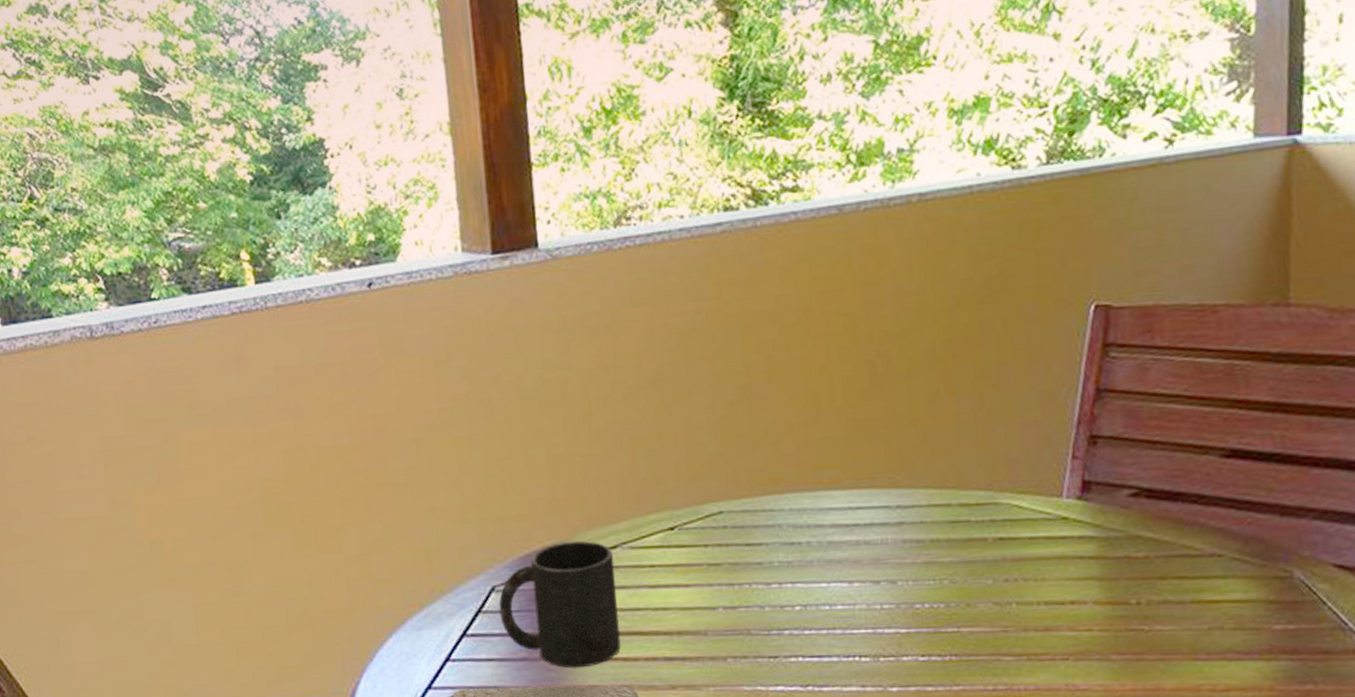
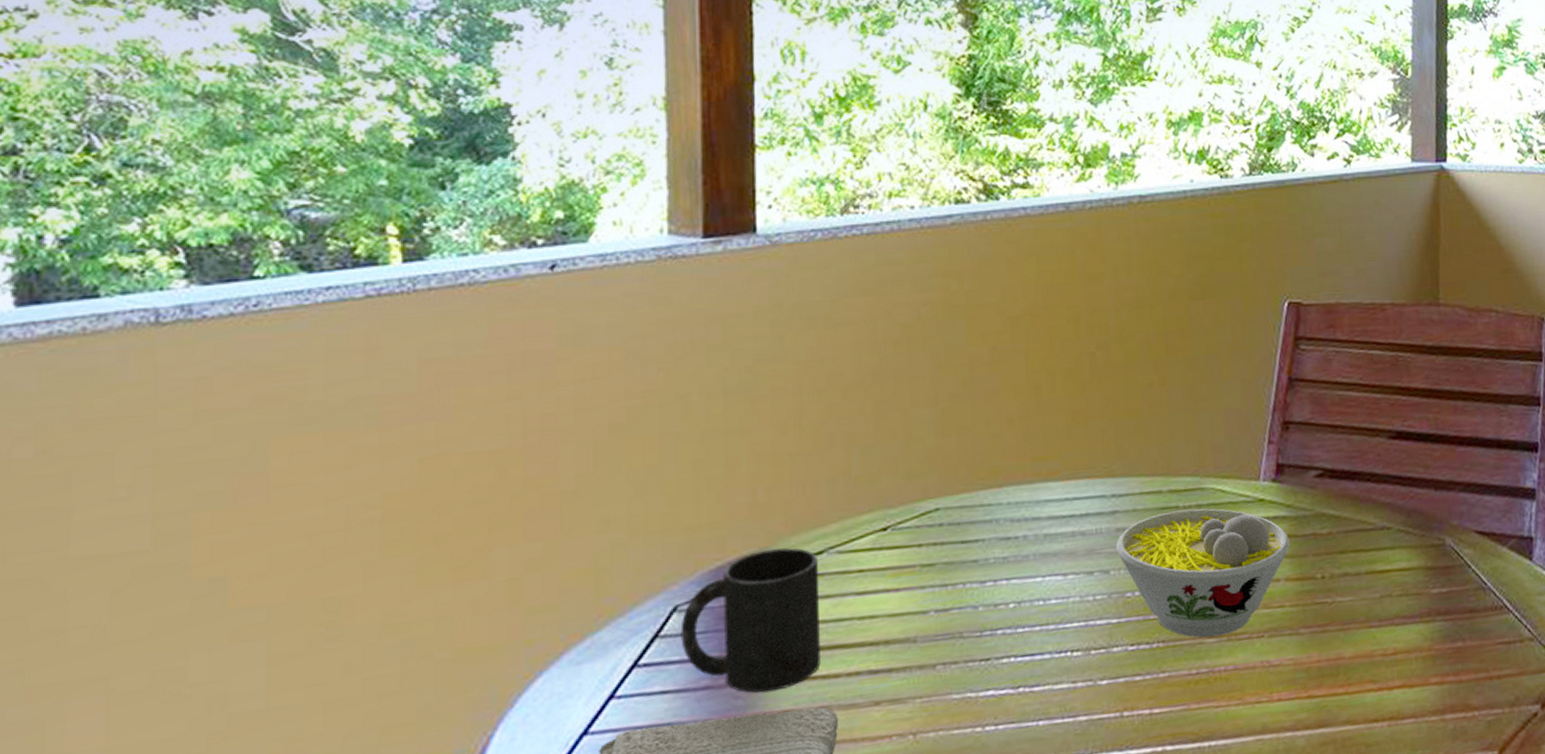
bowl: none [903,524,1099,655] -> present [1116,508,1290,638]

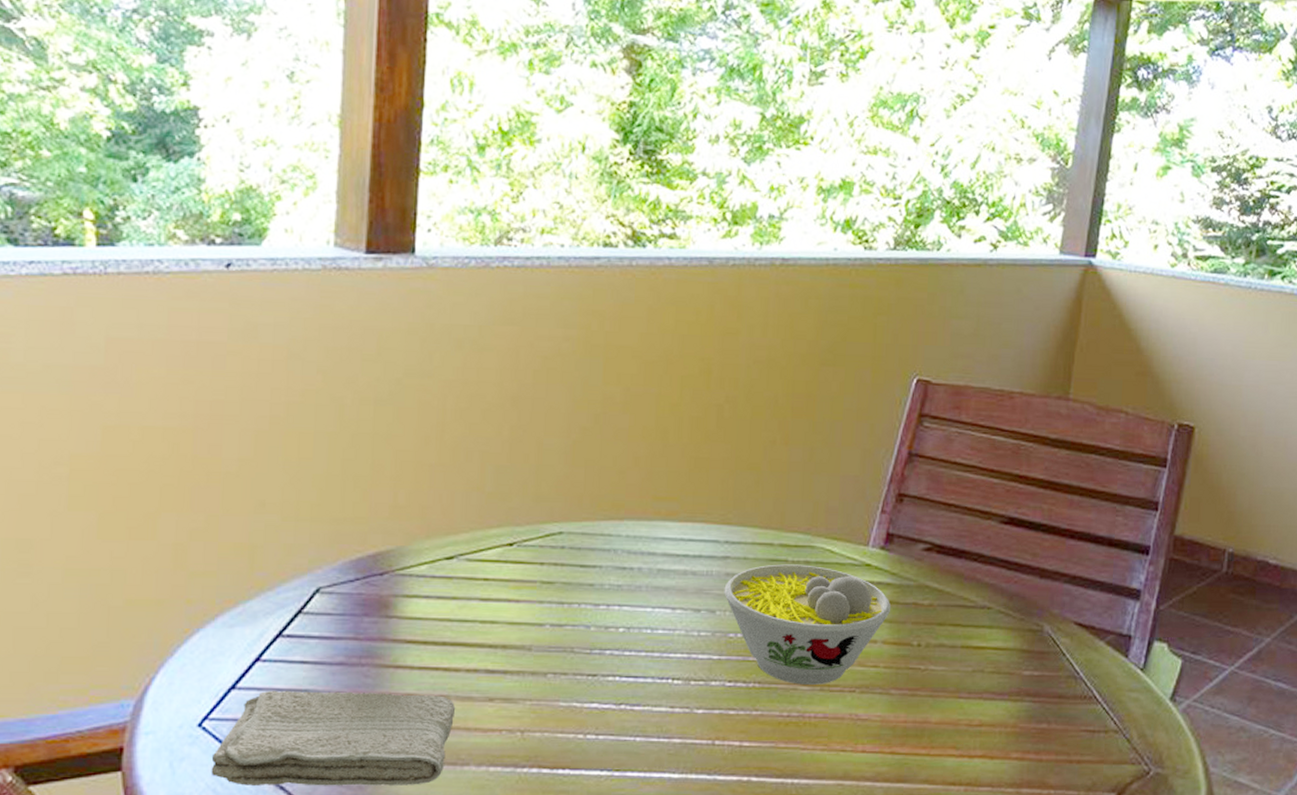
mug: present [680,547,821,693] -> none [321,548,449,676]

